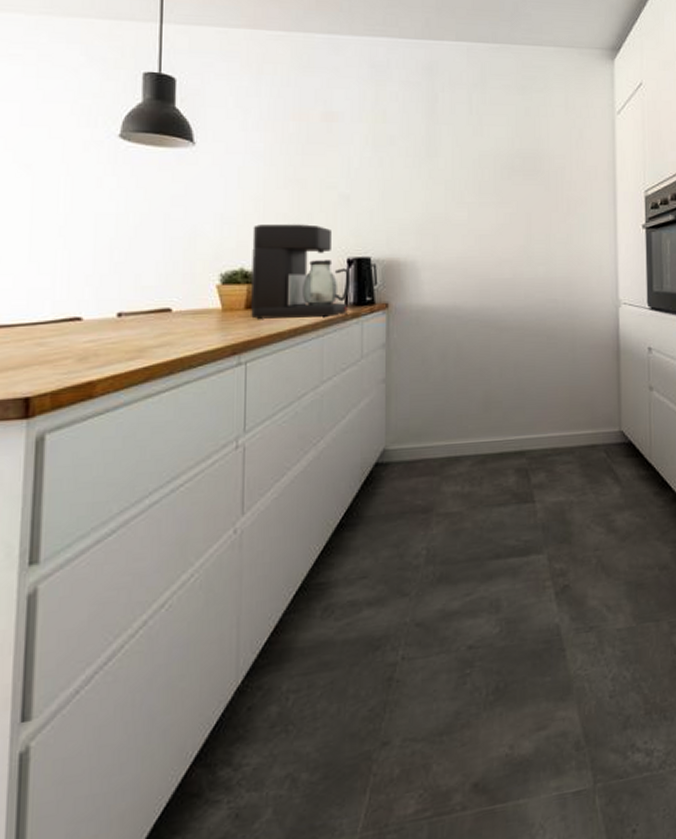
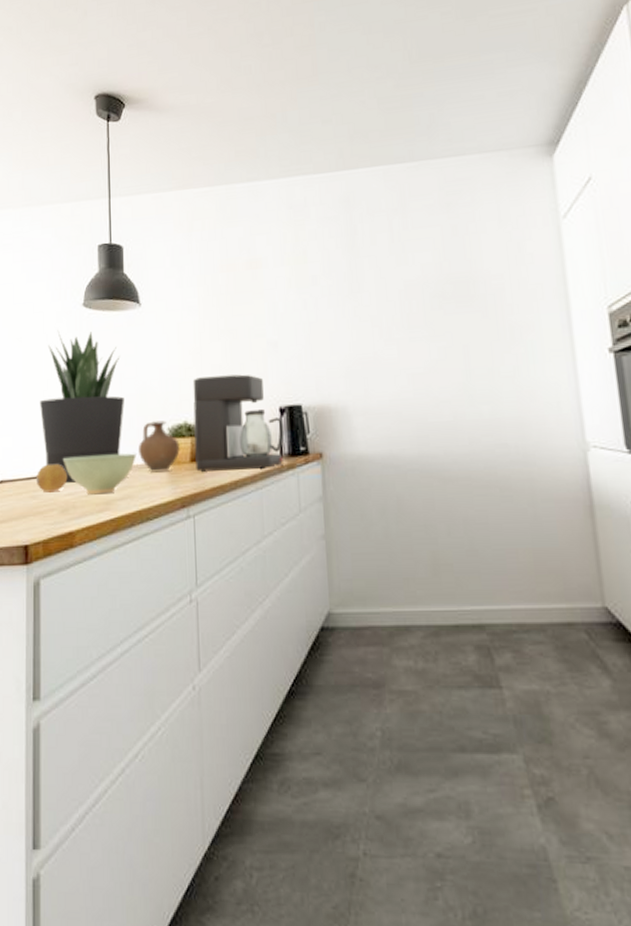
fruit: none [45,308,89,339] -> present [37,464,68,493]
planter: none [54,161,168,329] -> present [40,331,124,483]
bowl: none [83,299,180,342] -> present [62,453,136,495]
ceramic jug: none [183,266,234,319] -> present [139,420,180,473]

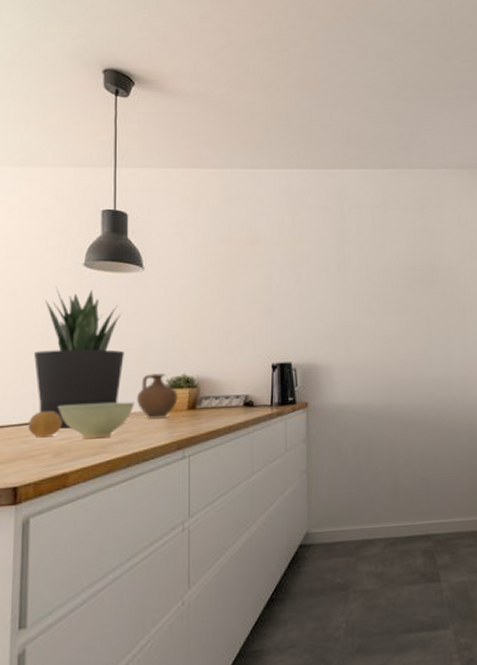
coffee maker: present [193,374,285,472] -> none [192,335,275,418]

